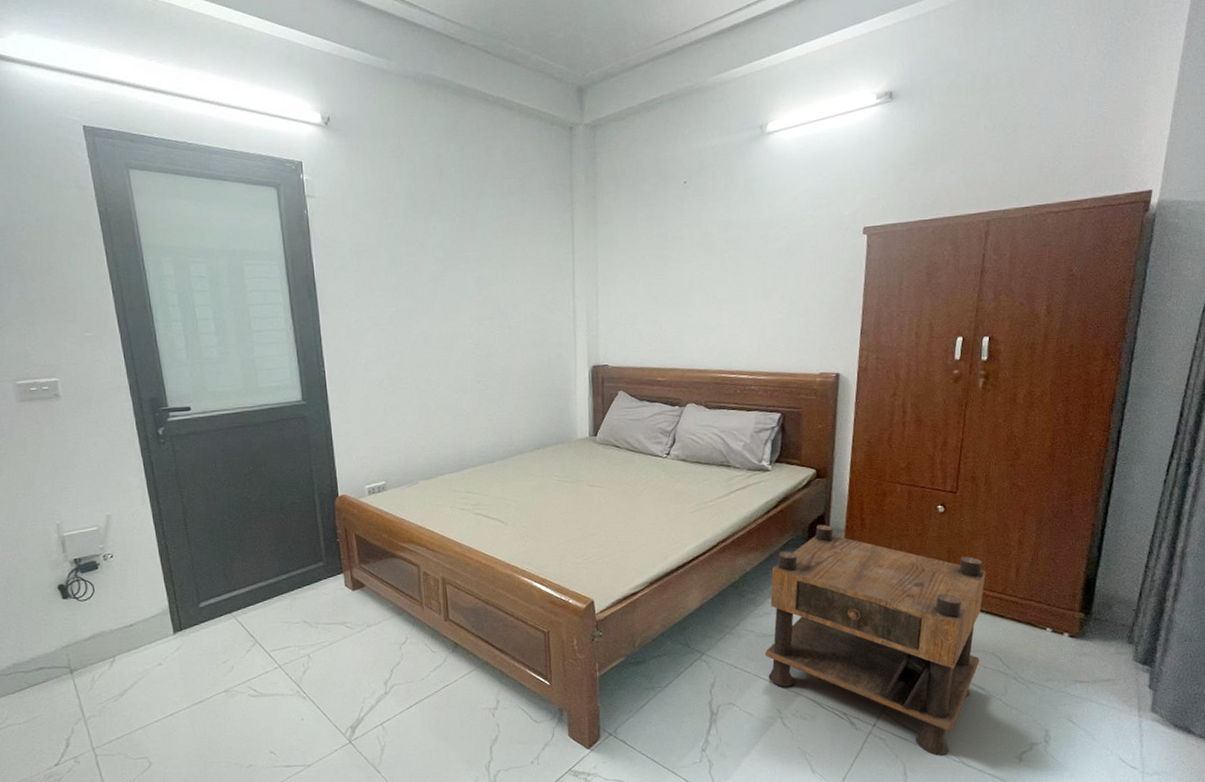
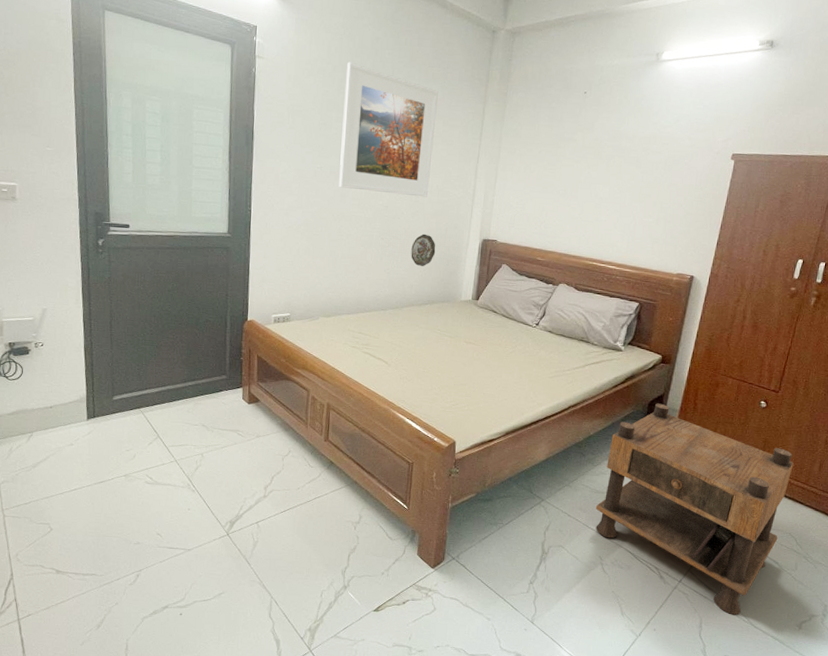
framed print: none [410,186,523,331] -> present [339,62,438,197]
decorative plate: none [512,369,541,407] -> present [411,233,436,266]

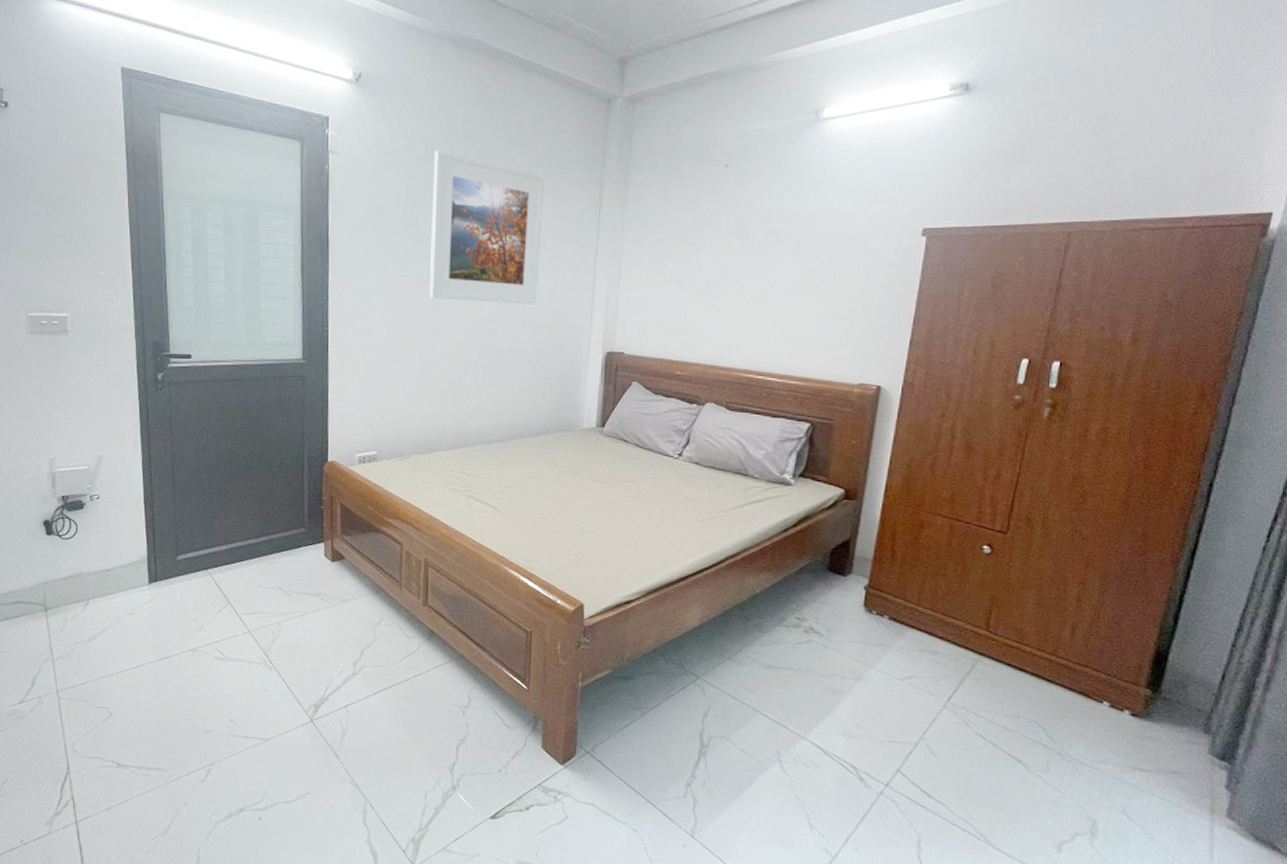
decorative plate: present [411,233,436,266] -> none [519,348,549,388]
nightstand: present [595,403,794,615] -> none [767,551,1034,832]

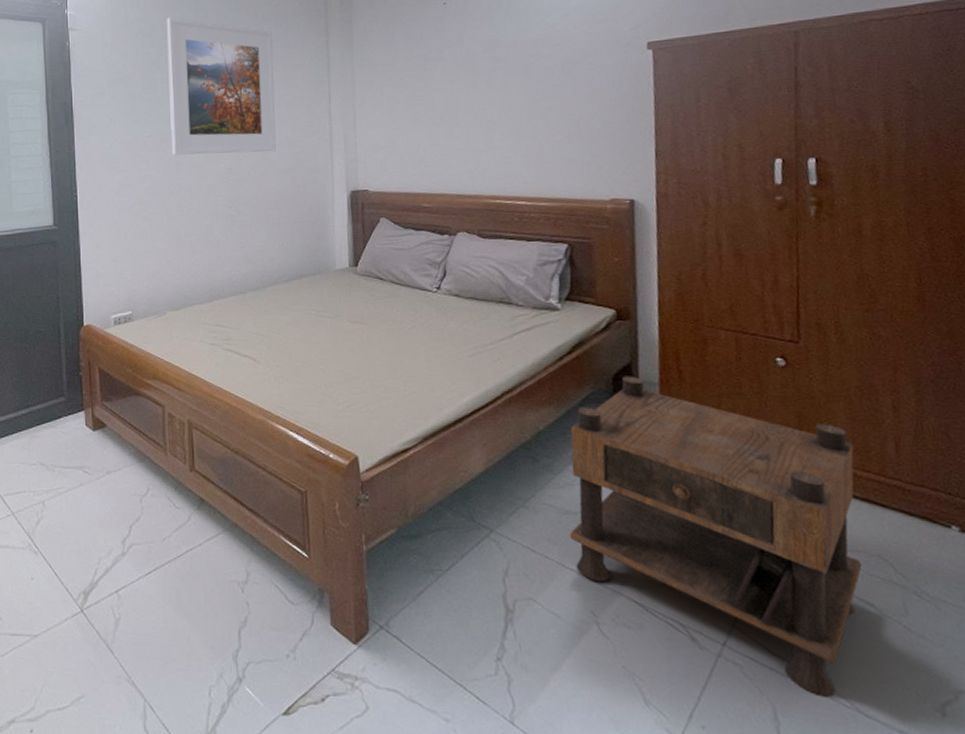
nightstand: none [767,551,1034,832] -> present [569,376,862,697]

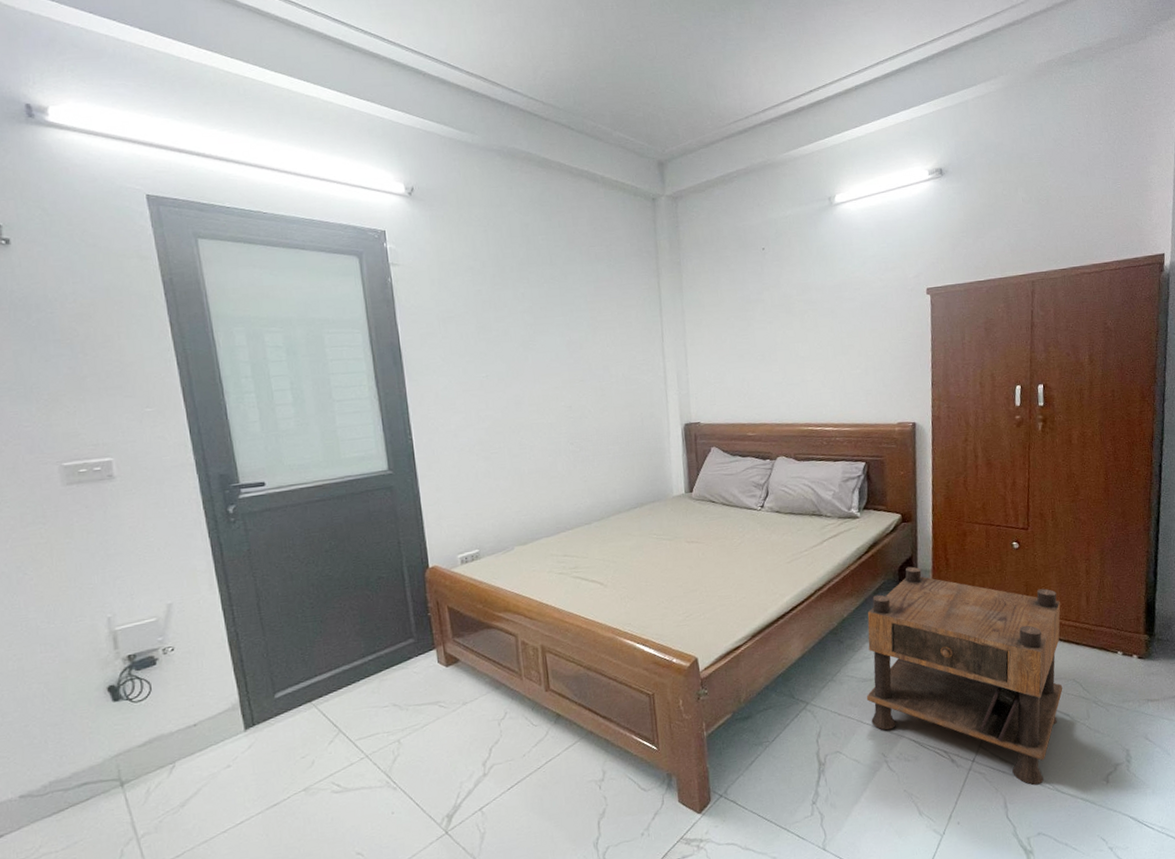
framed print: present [166,17,277,156] -> none [497,254,614,395]

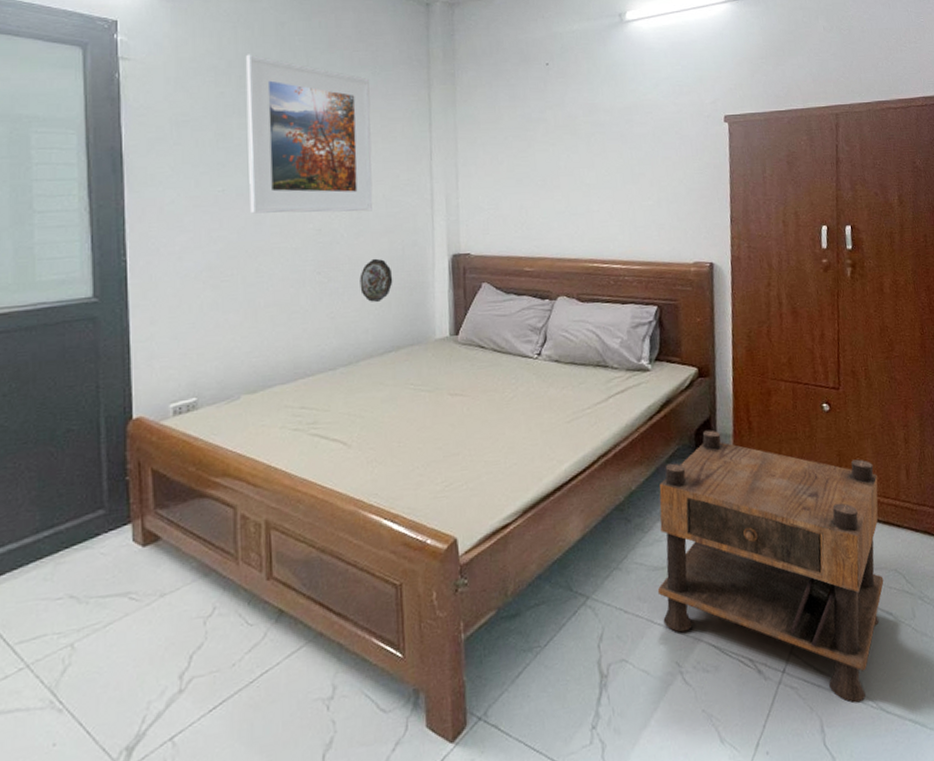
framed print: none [497,254,614,395] -> present [245,54,373,214]
decorative plate: none [606,429,635,467] -> present [359,258,393,302]

